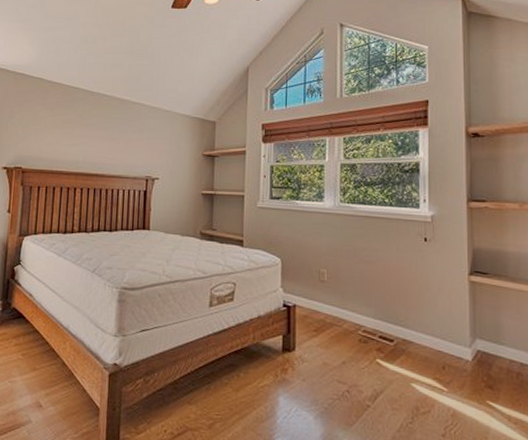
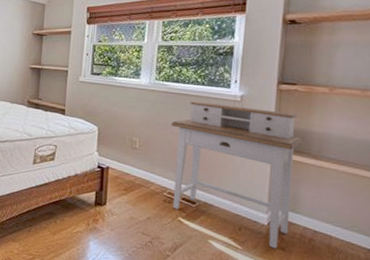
desk: none [360,223,500,388] -> present [171,101,304,249]

